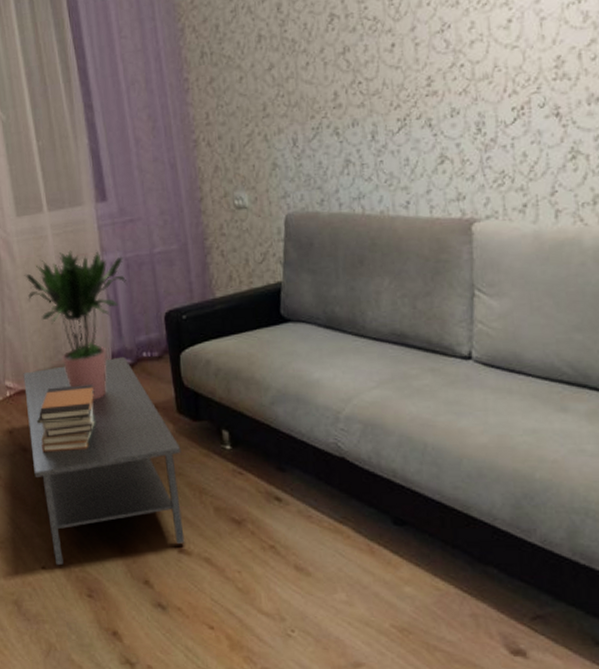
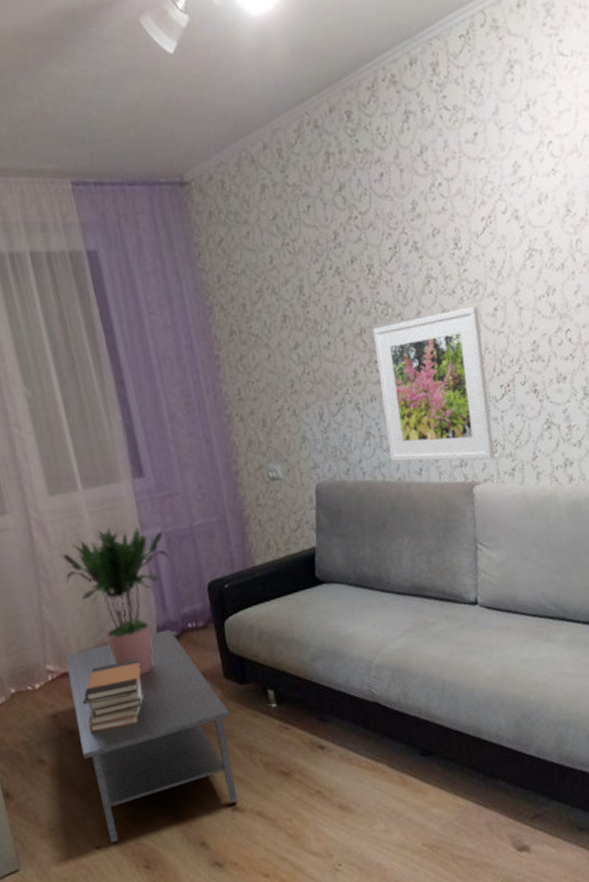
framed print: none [359,17,501,194] -> present [373,306,495,462]

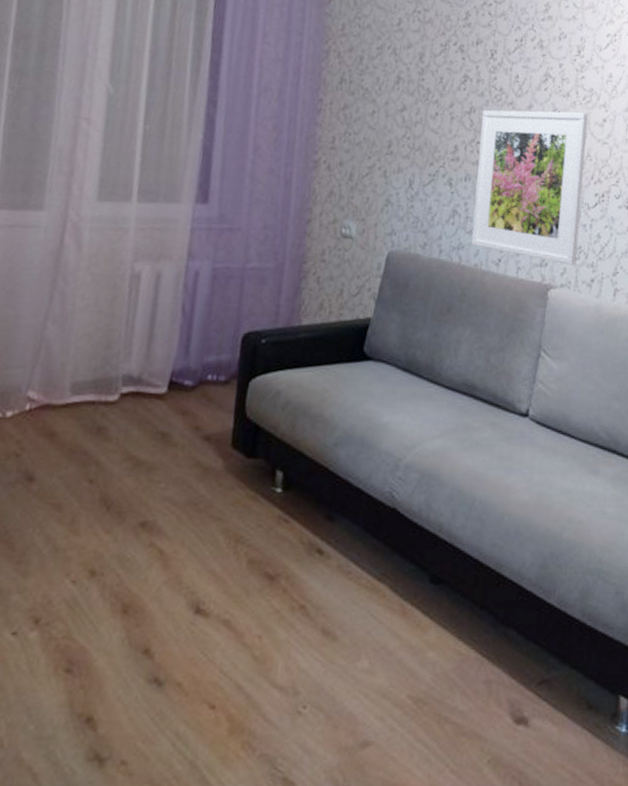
potted plant: present [61,527,170,674] -> none [84,249,213,423]
coffee table: present [65,629,238,842] -> none [33,377,226,630]
book stack: present [83,658,145,733] -> none [54,404,142,484]

